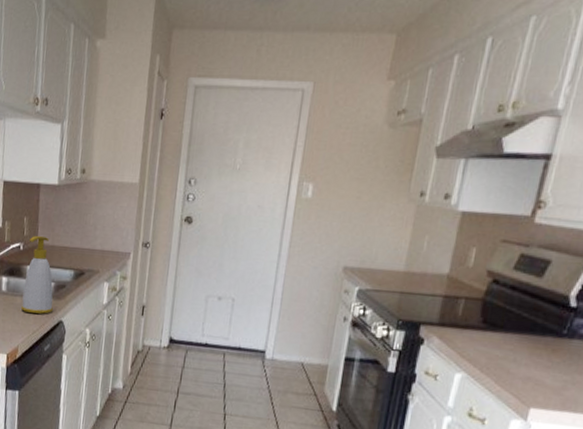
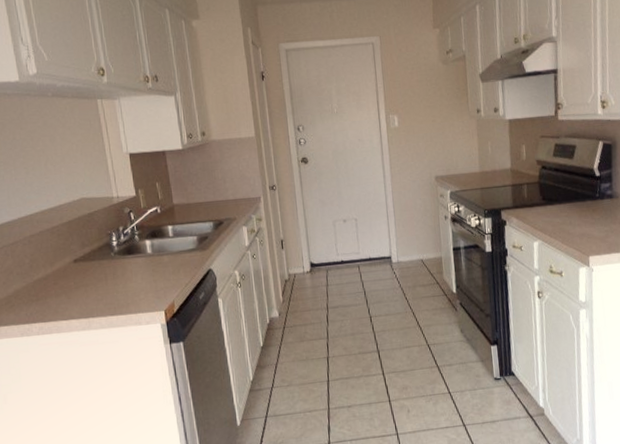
soap bottle: present [21,235,53,314] -> none [164,197,200,269]

